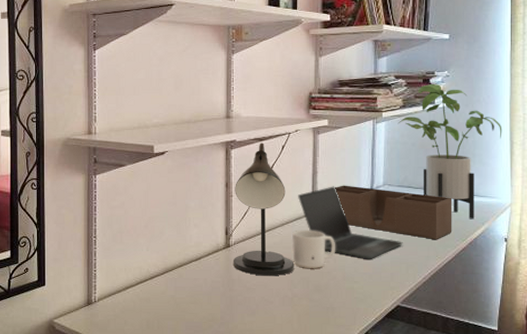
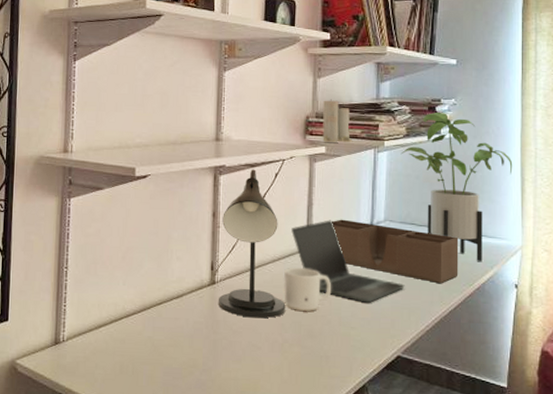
candle: none [325,76,353,115] -> present [323,99,353,143]

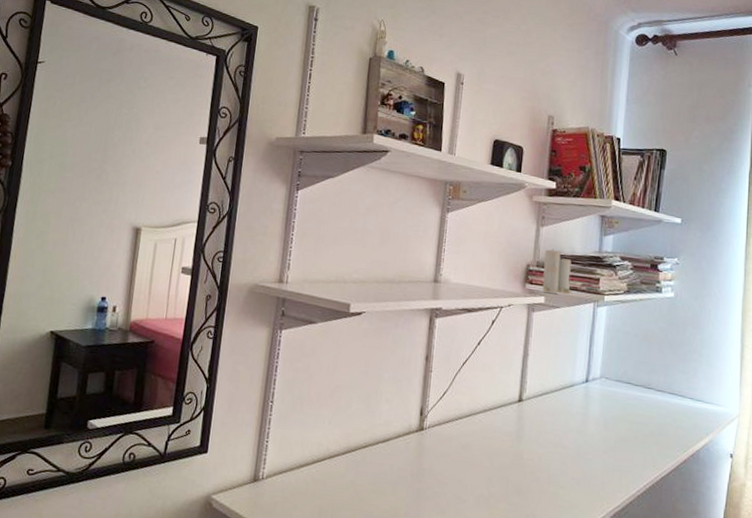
desk lamp: present [219,169,286,319] -> none [425,314,495,470]
mug: present [284,267,332,312] -> none [493,419,543,467]
laptop: present [291,220,405,303] -> none [505,372,618,462]
desk organizer: present [332,219,459,284] -> none [546,372,675,448]
house plant: present [400,112,513,262] -> none [620,270,733,428]

